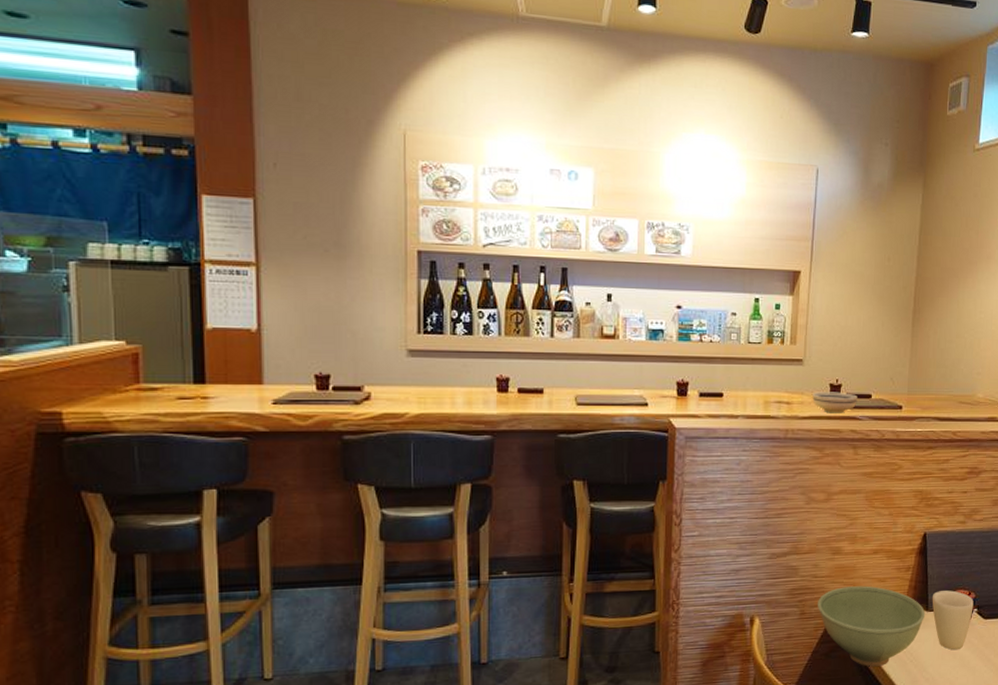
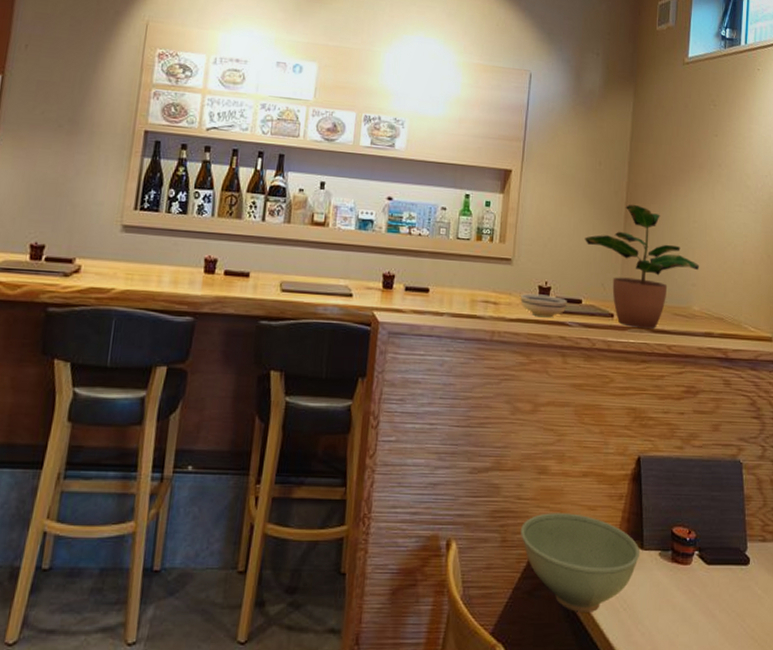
potted plant: none [874,298,984,417] -> present [585,204,699,329]
cup: present [932,590,974,650] -> none [647,526,694,600]

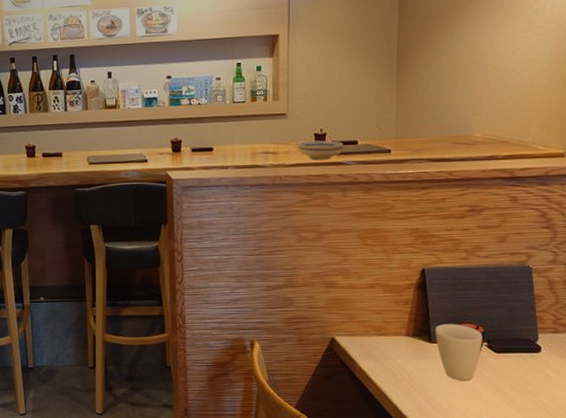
bowl: present [520,513,641,614] -> none [314,317,429,393]
potted plant: present [585,204,699,329] -> none [357,47,480,159]
cup: none [647,526,694,600] -> present [435,324,483,382]

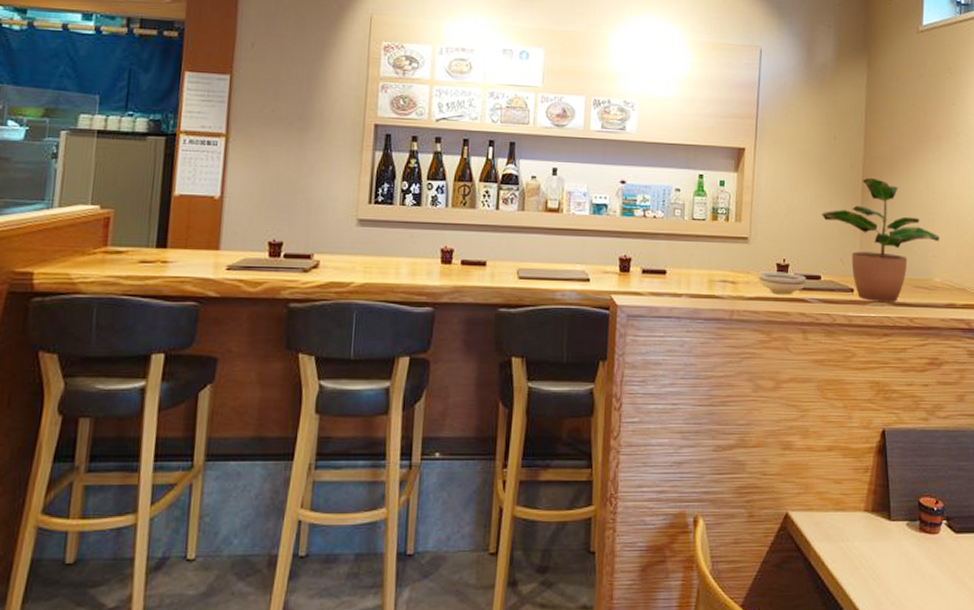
potted plant: none [357,47,480,159] -> present [822,177,939,302]
cup: present [435,324,483,382] -> none [894,497,942,569]

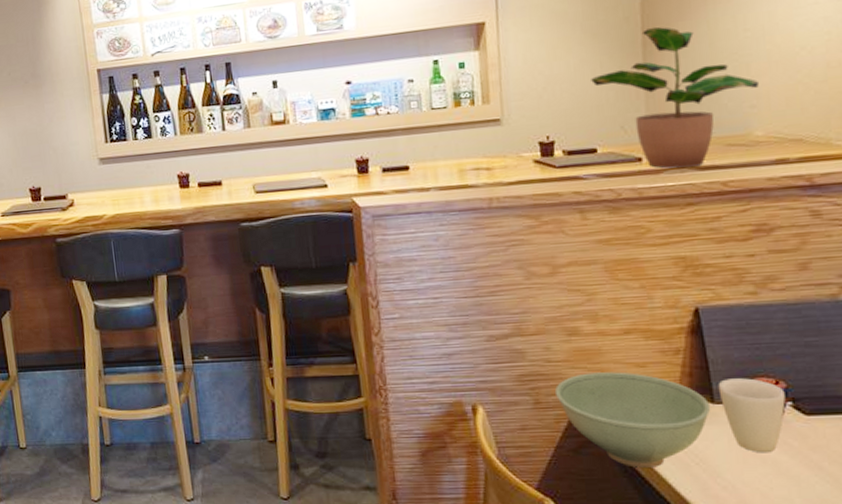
bowl: present [759,271,806,295] -> none [518,150,578,175]
bowl: none [766,487,888,584] -> present [554,372,711,469]
cup: none [894,497,942,569] -> present [718,378,786,453]

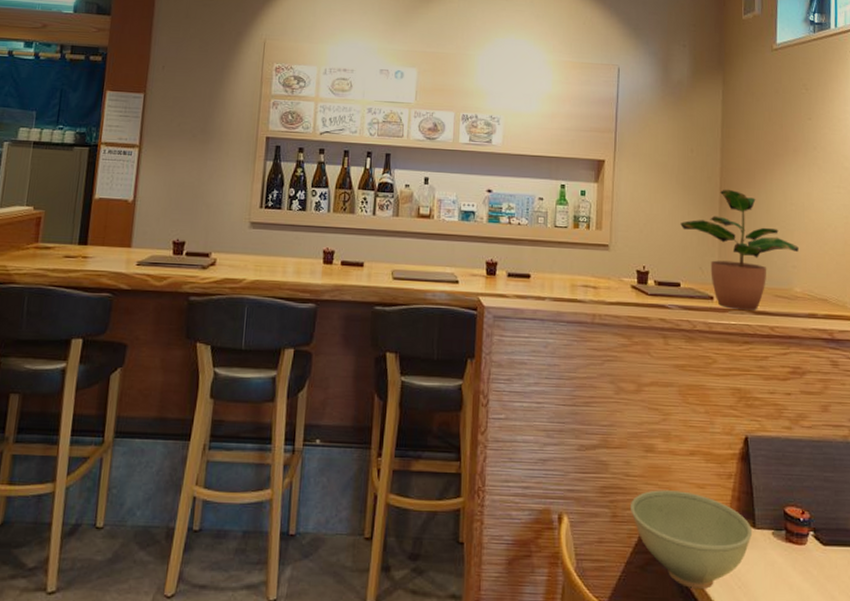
cup: present [718,378,786,453] -> none [759,506,809,580]

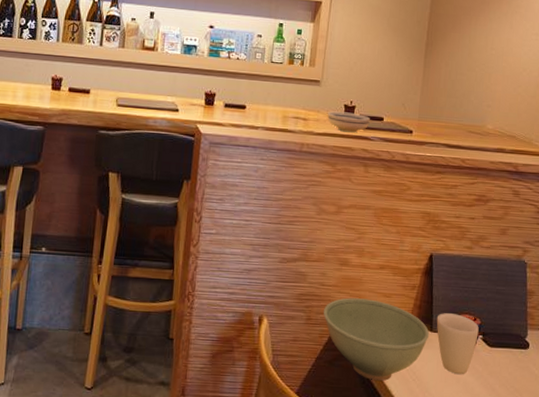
bowl: none [619,277,666,301] -> present [327,111,370,133]
potted plant: present [680,189,799,310] -> none [388,32,495,144]
cup: none [759,506,809,580] -> present [436,313,479,375]

